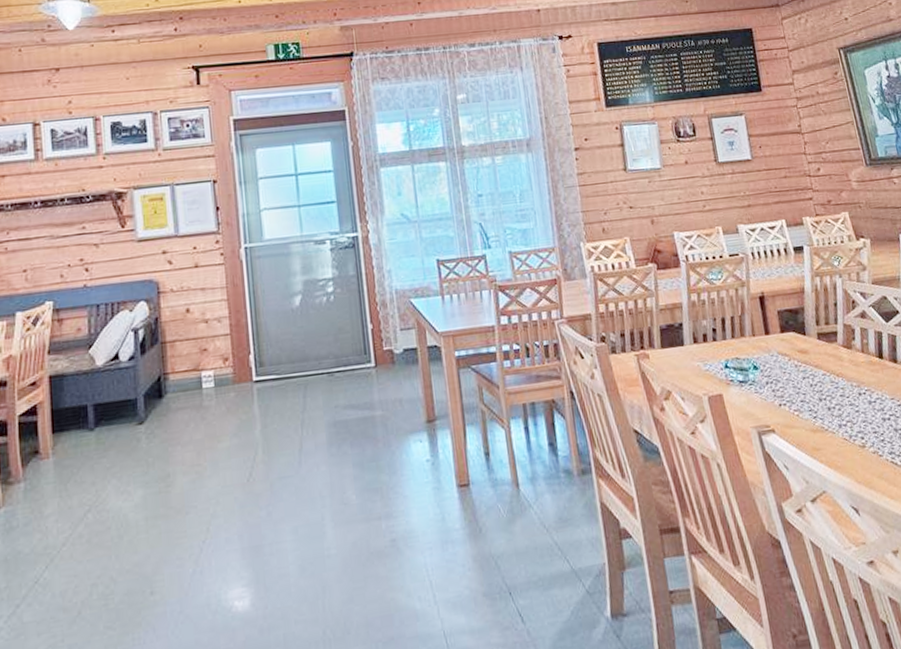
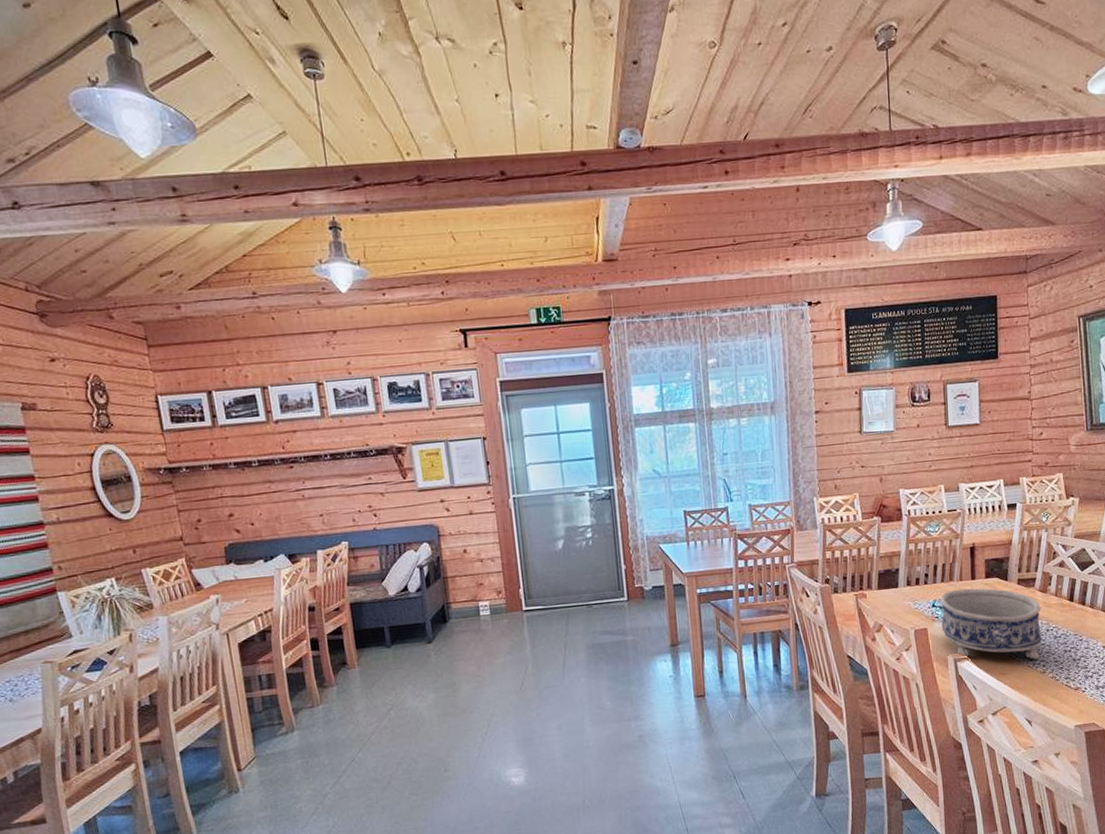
decorative bowl: none [732,344,856,431] -> present [940,588,1042,660]

